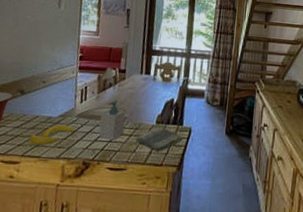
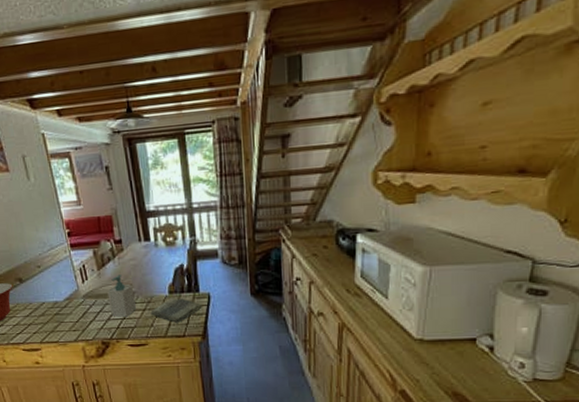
banana: present [28,124,74,145] -> none [42,308,84,331]

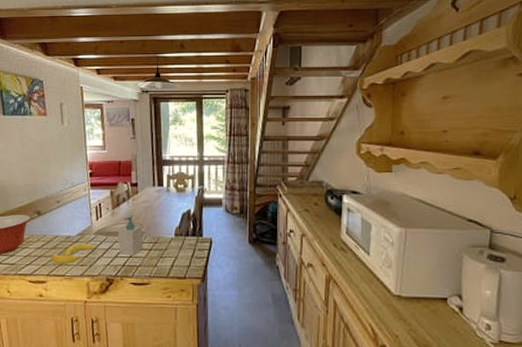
banana: none [42,308,84,331] -> present [51,243,93,264]
dish towel: present [150,297,202,323] -> none [156,239,204,264]

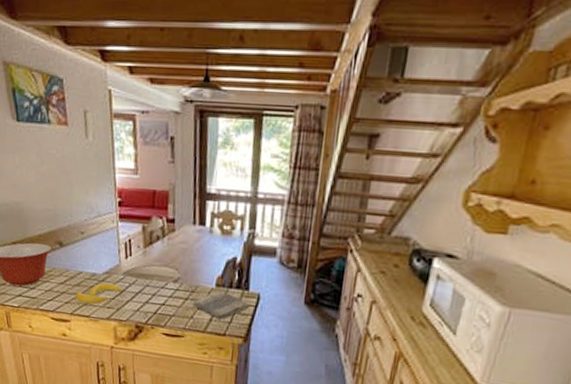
soap bottle: present [118,215,143,255] -> none [150,256,179,303]
dish towel: none [156,239,204,264] -> present [192,290,250,319]

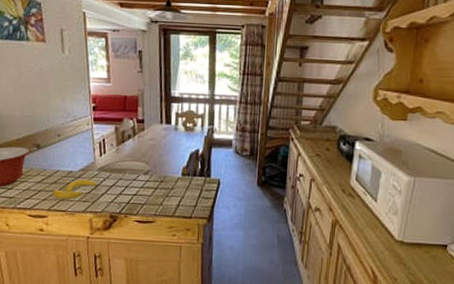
dish towel: present [192,290,250,319] -> none [161,179,211,204]

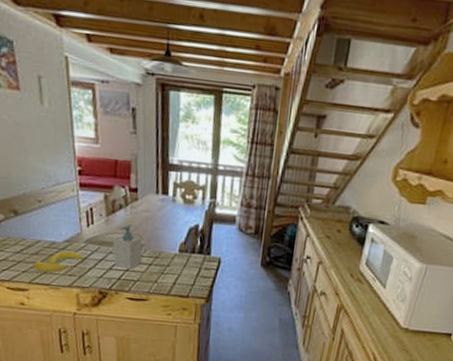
soap bottle: none [123,152,149,193] -> present [113,224,143,269]

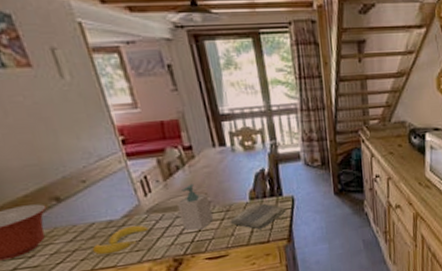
dish towel: none [156,256,211,283] -> present [229,203,286,230]

